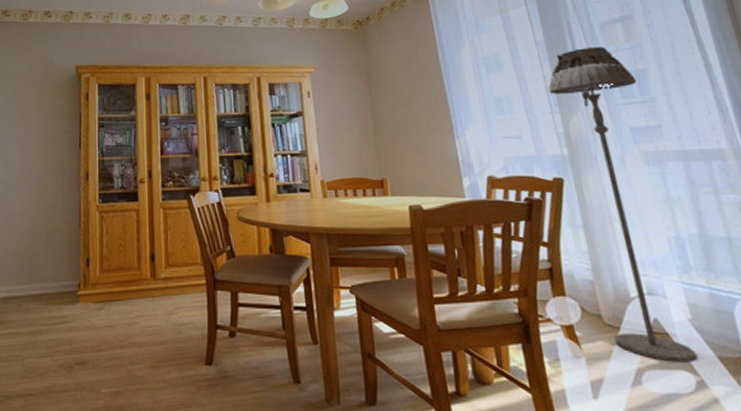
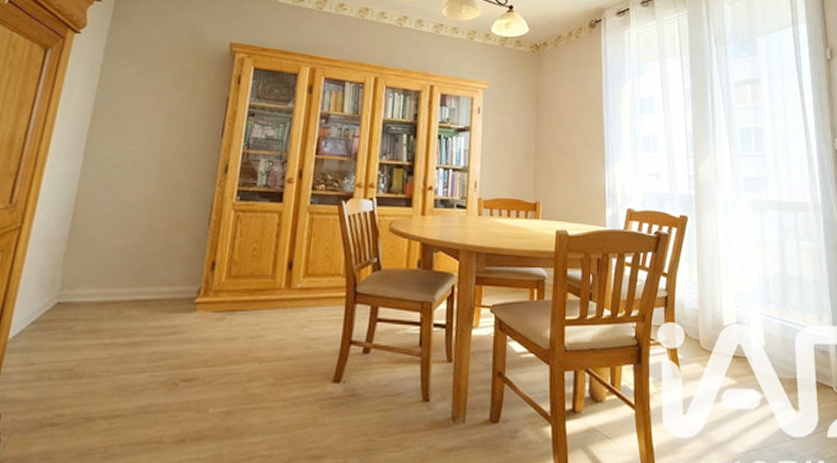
floor lamp: present [548,46,698,363] -> none [688,101,765,383]

